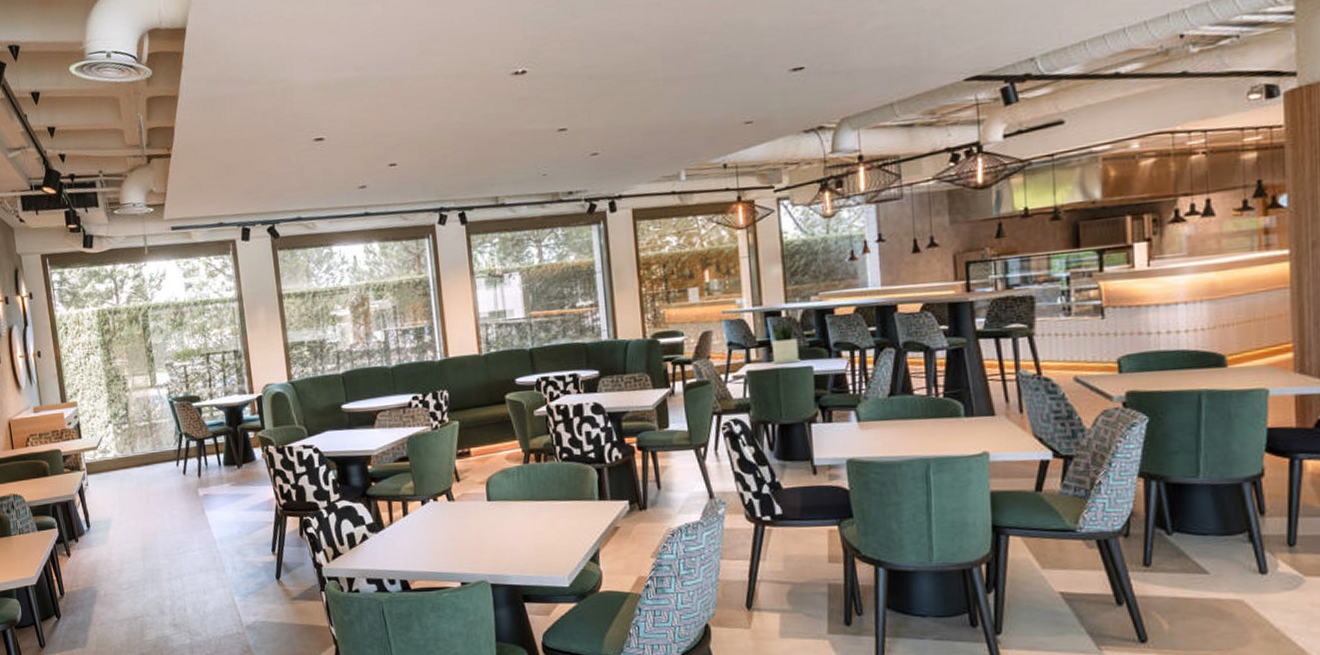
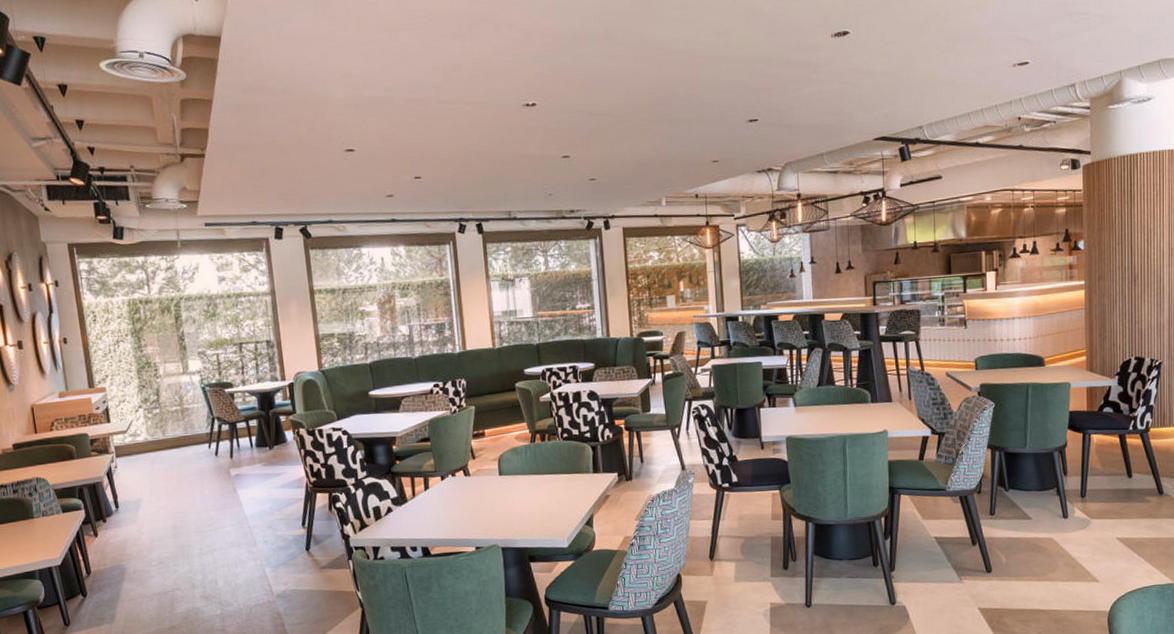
planter: present [770,322,801,365] -> none [730,326,753,361]

